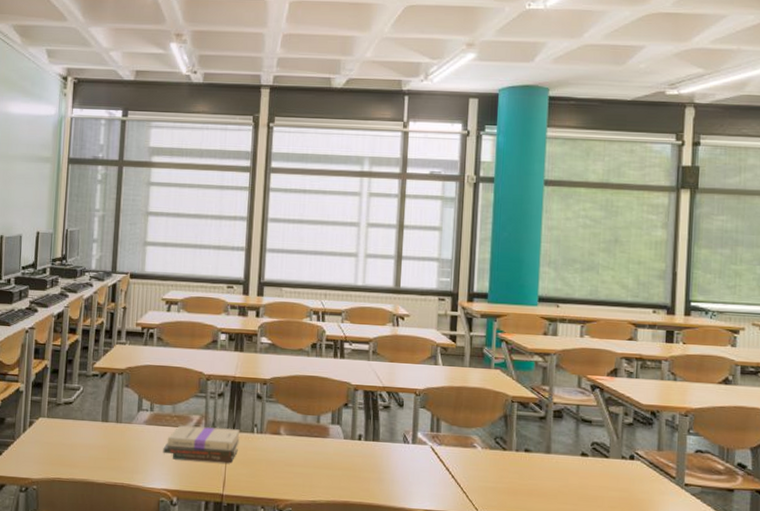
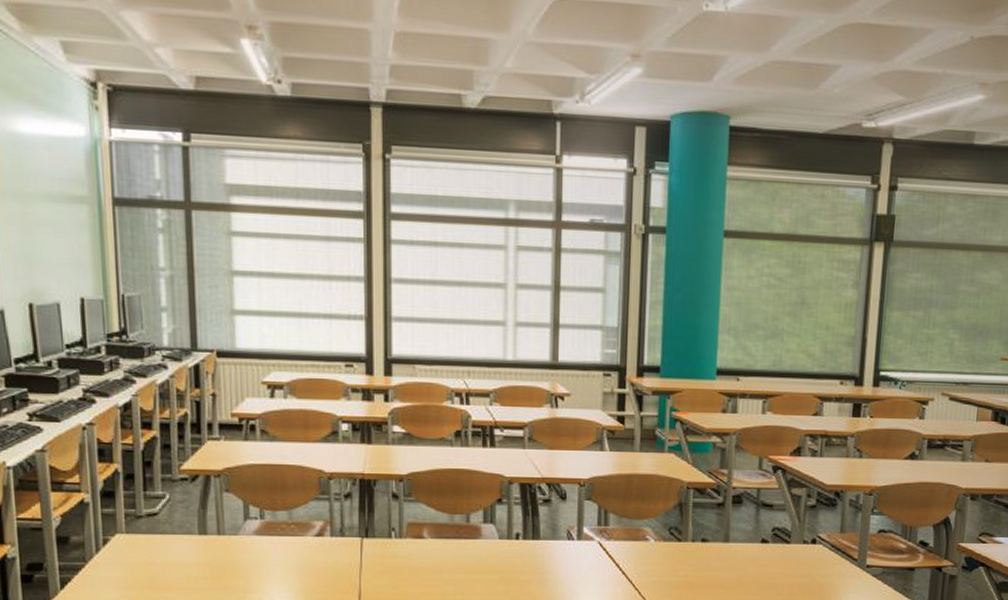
books: present [163,425,240,463] -> none [281,534,375,574]

